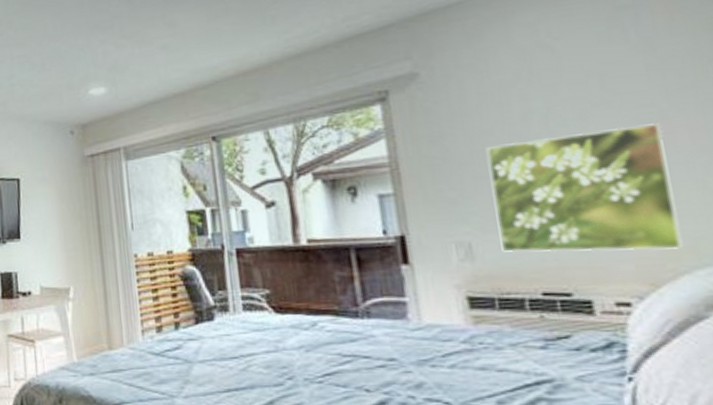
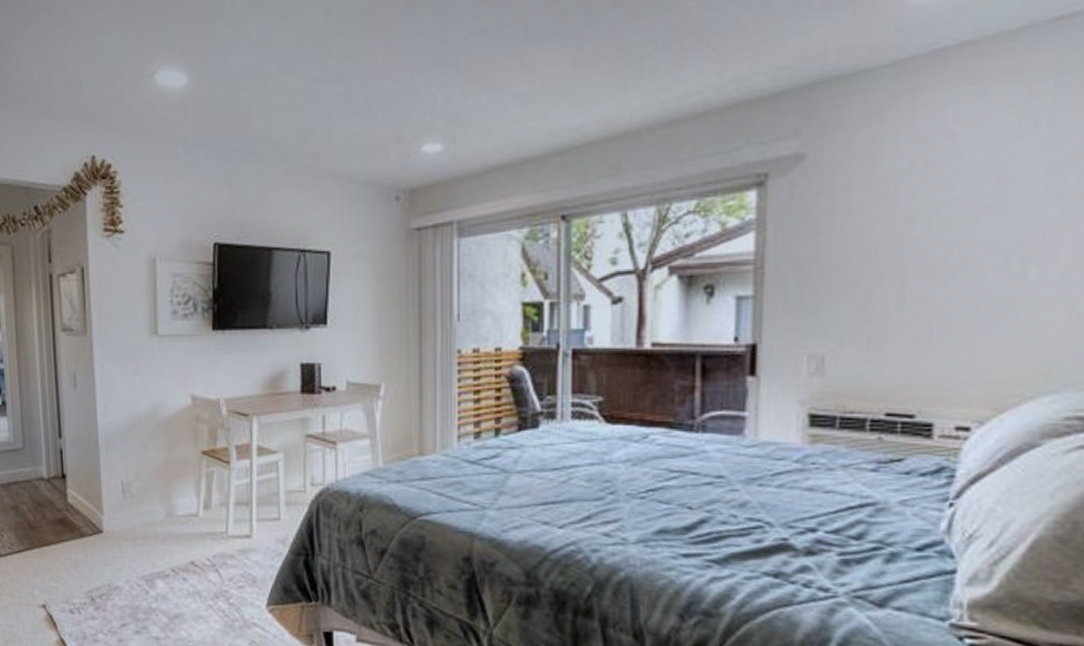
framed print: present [485,123,683,252] -> none [854,234,1048,373]

